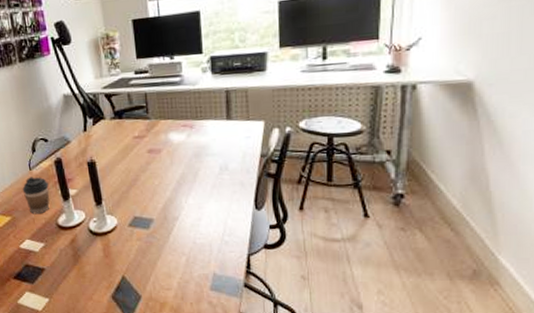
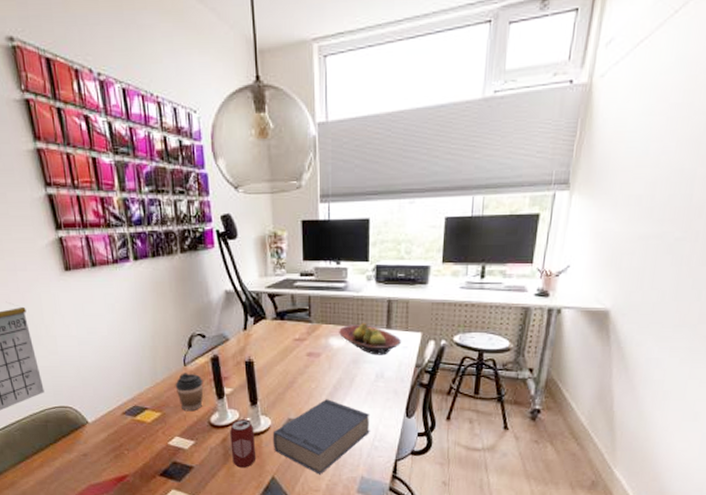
beverage can: none [77,220,106,268] -> present [230,419,257,468]
book: none [119,195,219,273] -> present [272,399,370,475]
fruit bowl: none [178,114,244,148] -> present [339,322,402,355]

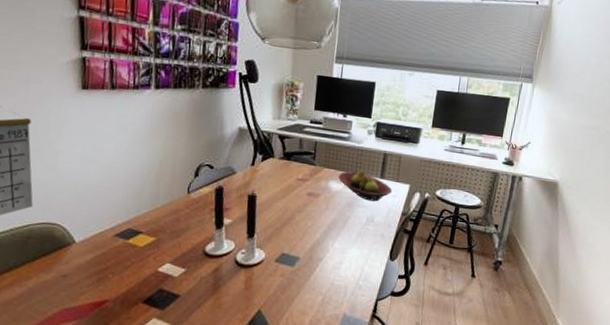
coffee cup: present [175,373,204,412] -> none [175,200,204,239]
beverage can: present [230,419,257,468] -> none [221,250,248,299]
book: present [272,399,370,475] -> none [264,237,358,310]

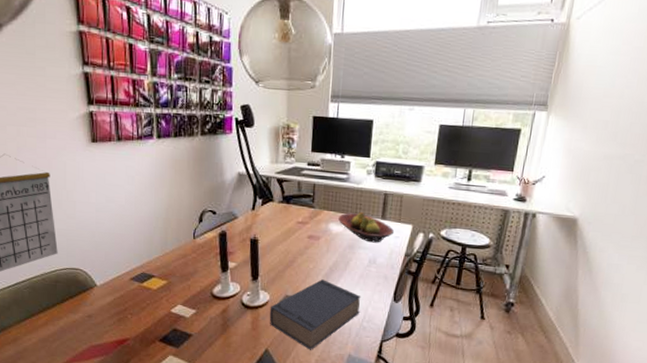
book: none [264,237,358,310] -> present [269,279,361,350]

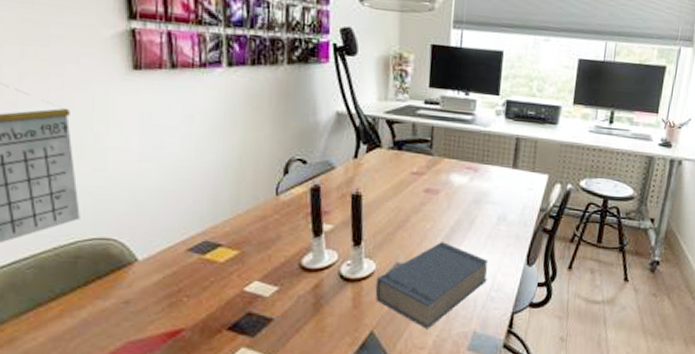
fruit bowl: present [338,211,395,243] -> none [462,159,528,197]

